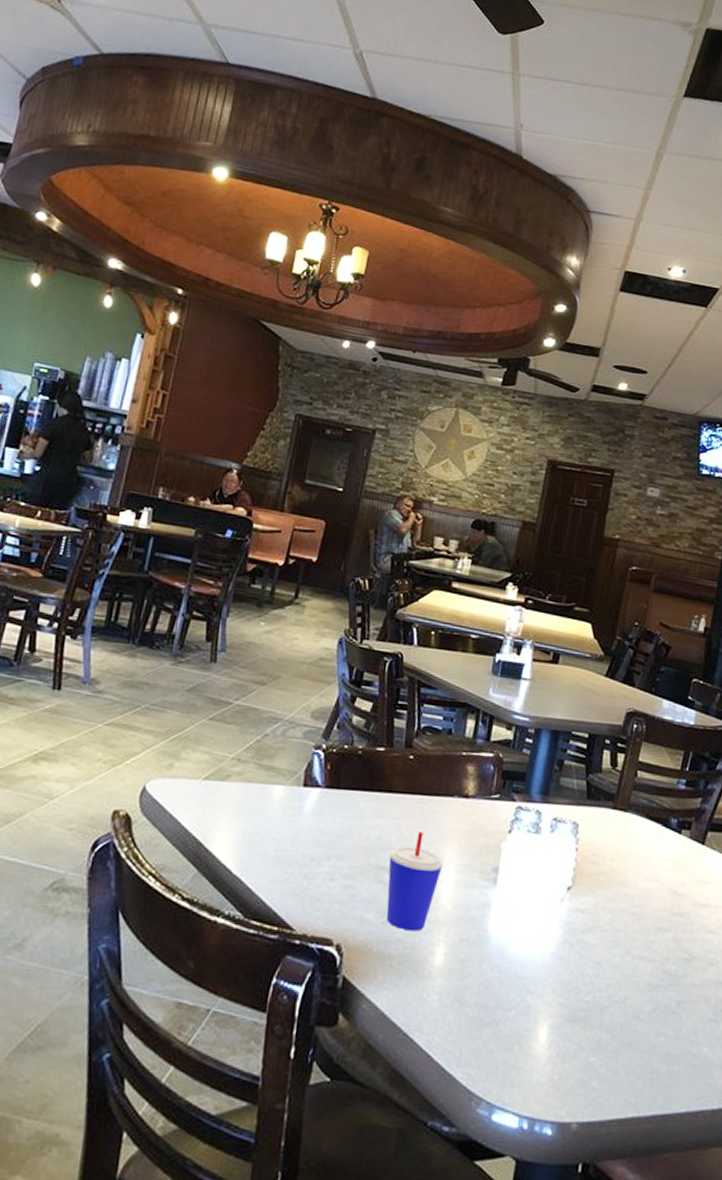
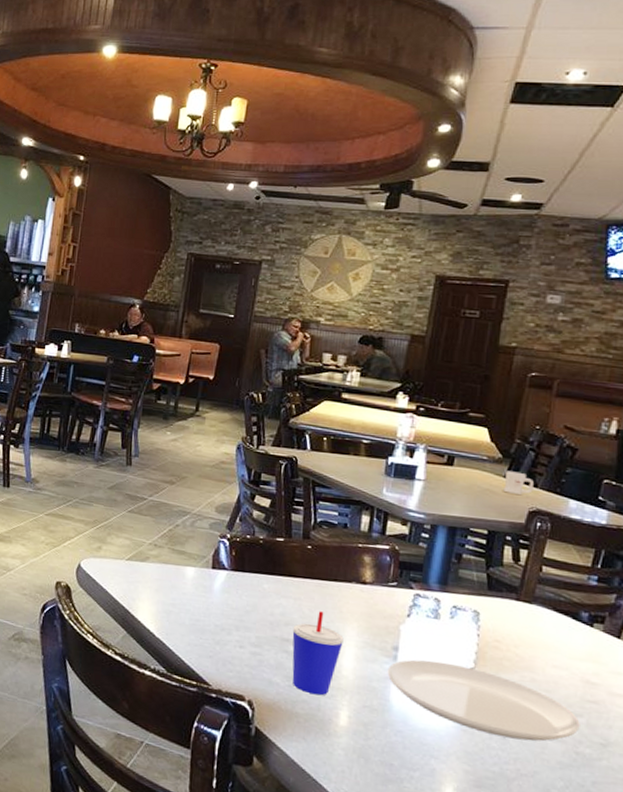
plate: none [486,881,668,963] -> present [387,659,580,741]
mug: none [604,669,632,696] -> present [503,471,534,496]

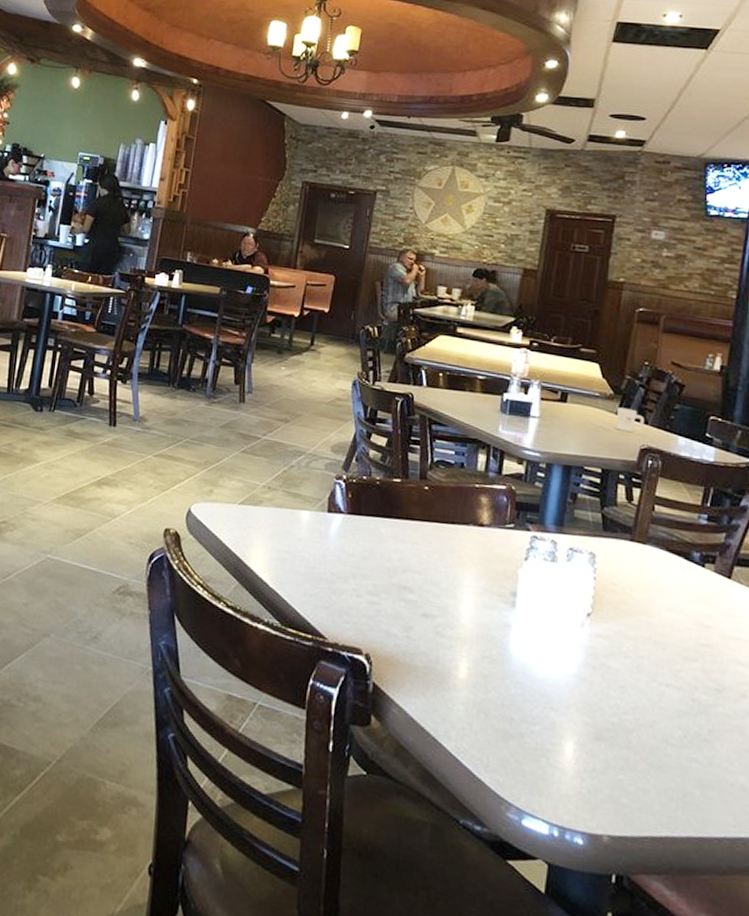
beverage cup: present [292,611,344,695] -> none [410,556,462,646]
plate: present [387,659,580,741] -> none [506,605,695,689]

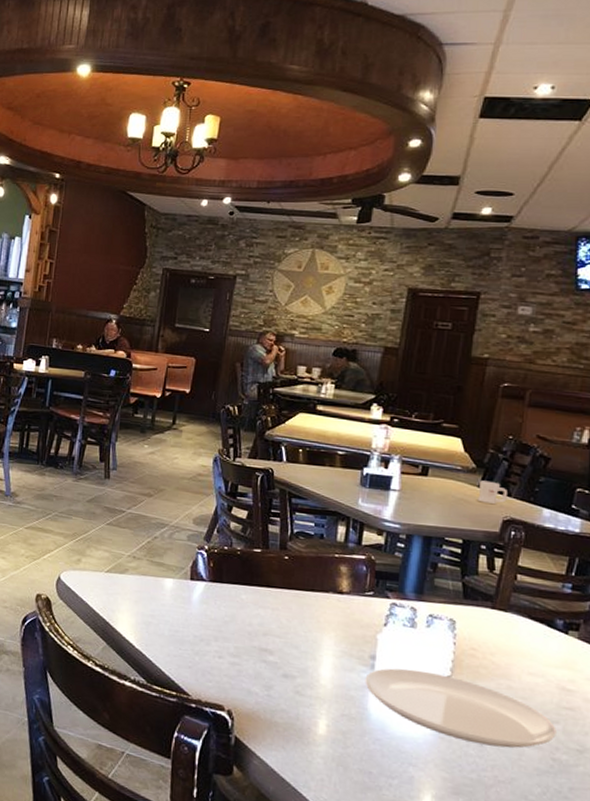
plate: none [506,605,695,689] -> present [365,668,557,748]

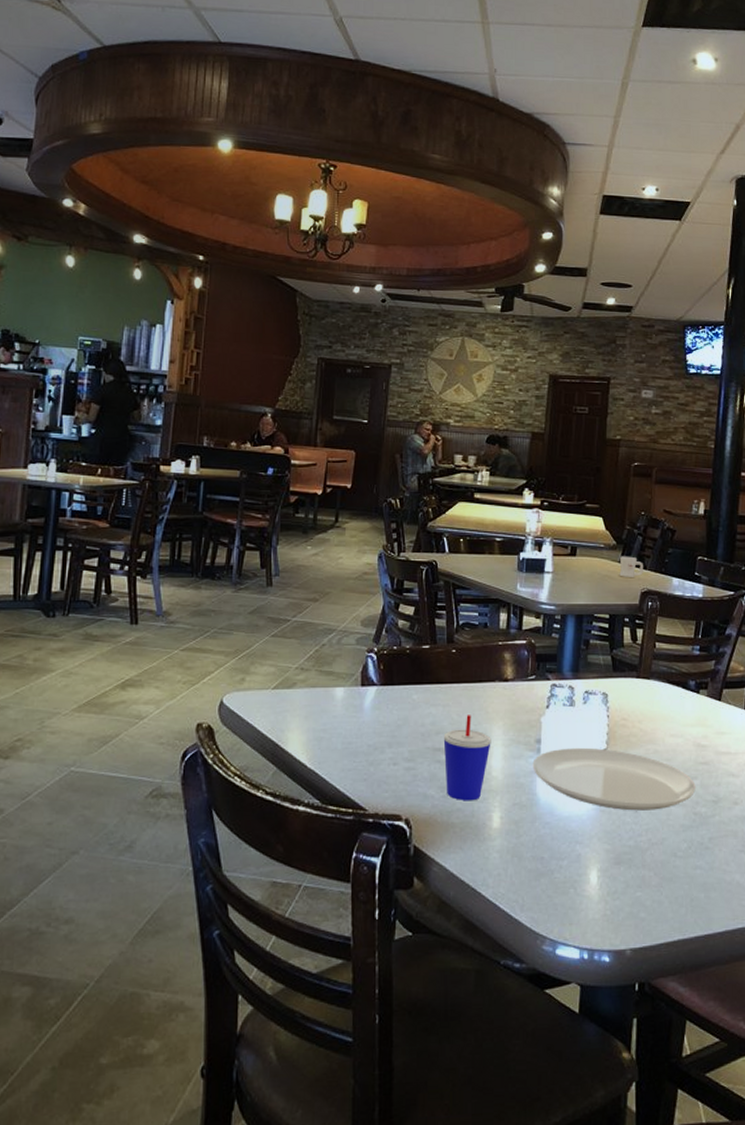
beverage cup: none [270,621,322,704] -> present [443,715,491,801]

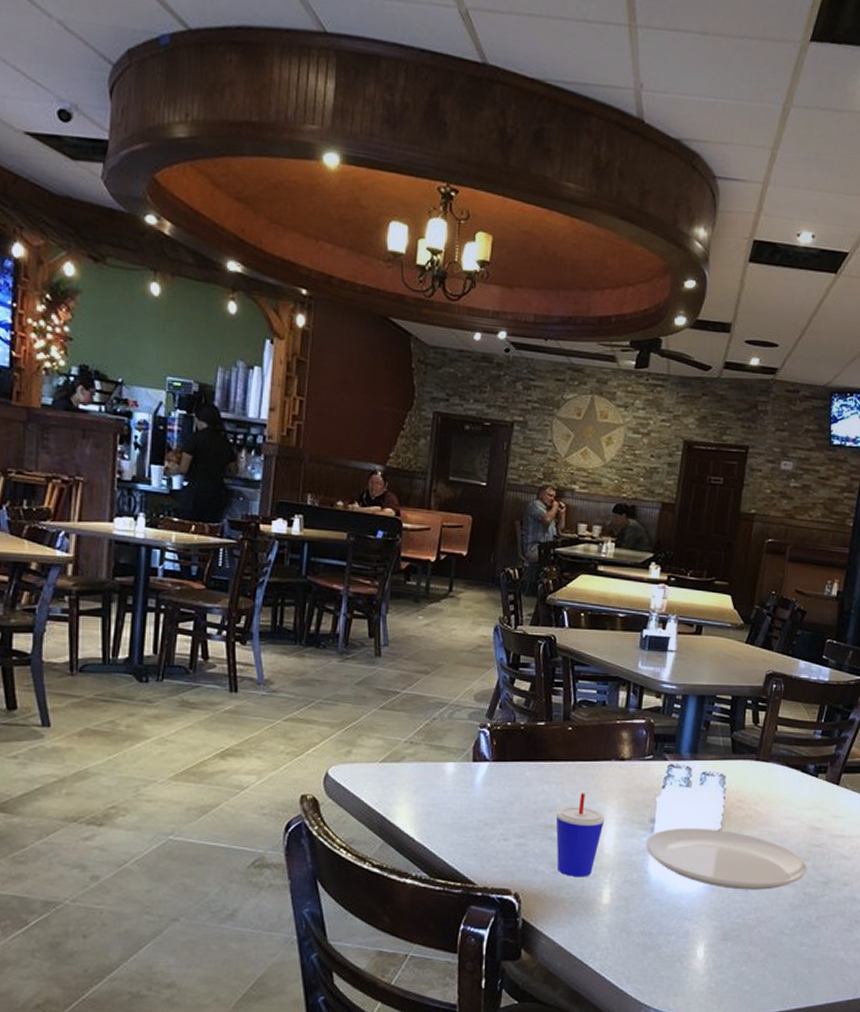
mug: present [619,556,643,578] -> none [745,636,770,660]

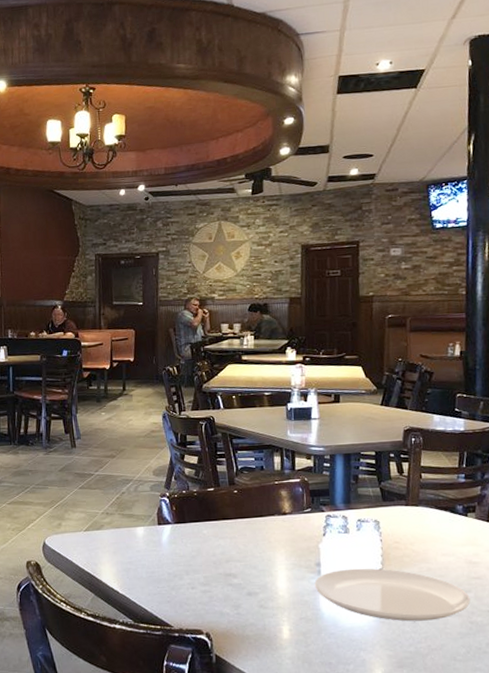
beverage cup: present [556,793,605,877] -> none [233,545,276,617]

